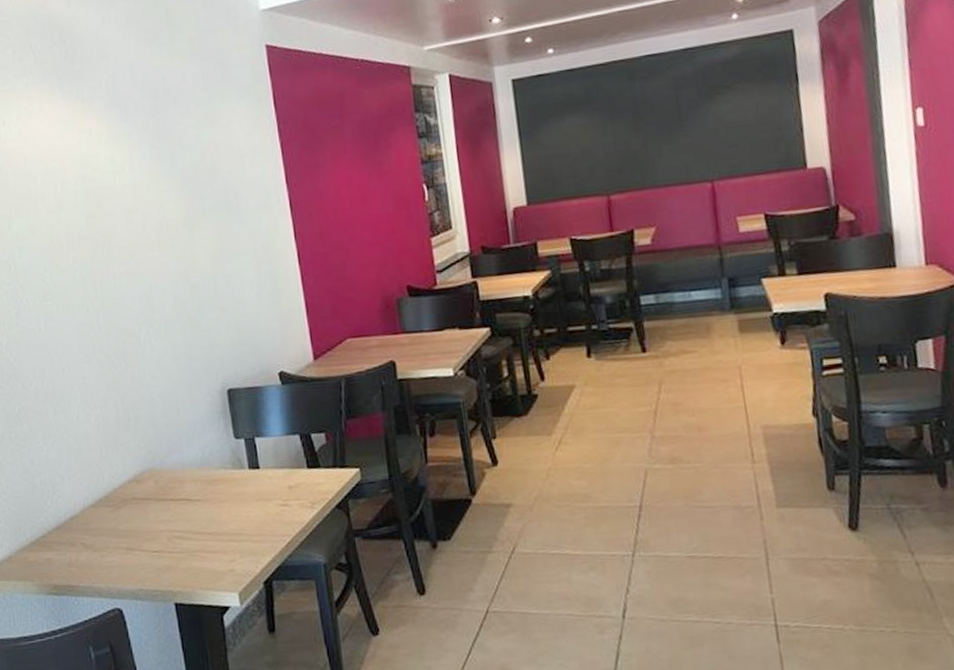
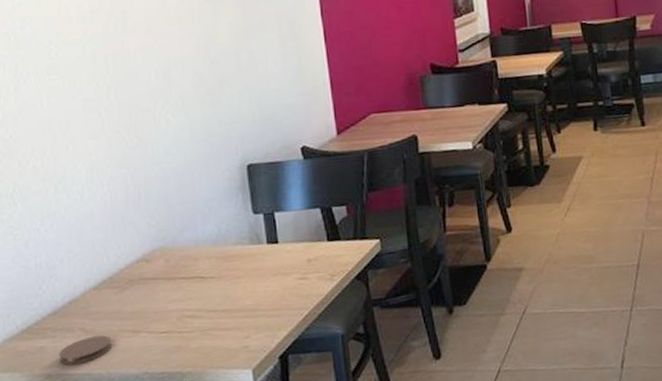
coaster: none [63,551,110,578] -> present [58,335,113,366]

